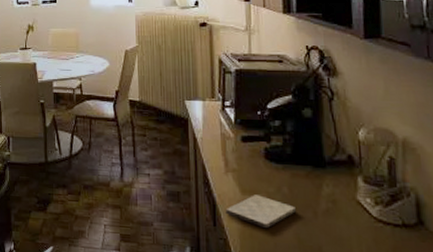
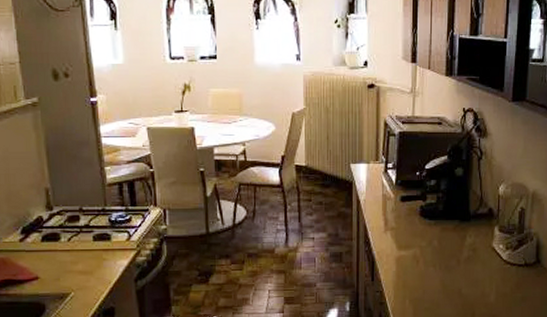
cutting board: present [225,195,297,229] -> none [383,249,444,279]

